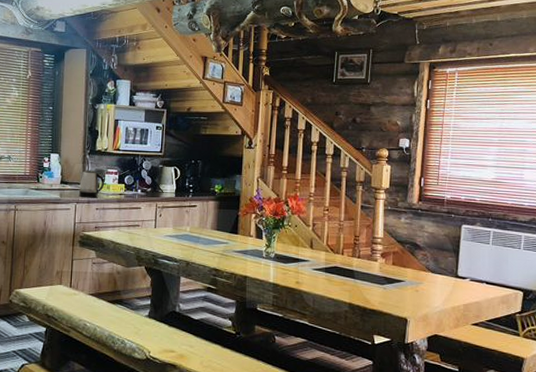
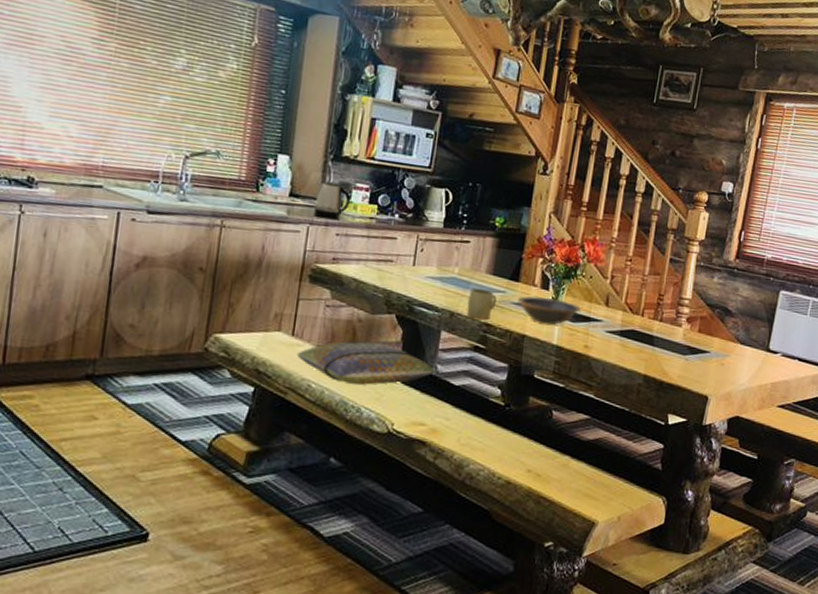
cushion: none [74,289,179,322] -> present [296,341,436,385]
mug: none [199,241,221,265] -> present [466,288,497,319]
bowl: none [238,245,290,266] -> present [518,296,581,324]

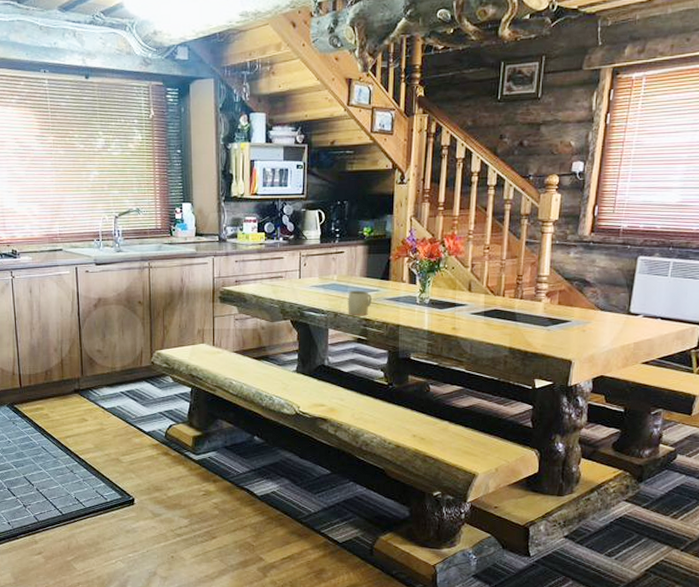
cushion: present [296,341,436,385] -> none [218,344,328,378]
kettle: present [314,181,351,221] -> none [215,219,243,250]
bowl: present [518,296,581,324] -> none [390,291,446,313]

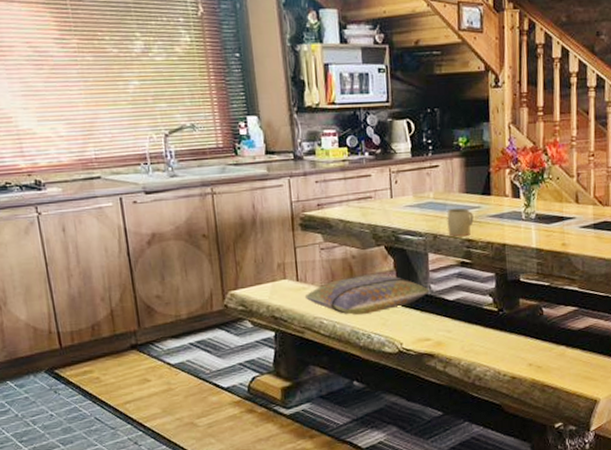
cushion: none [218,344,328,378] -> present [304,273,431,315]

